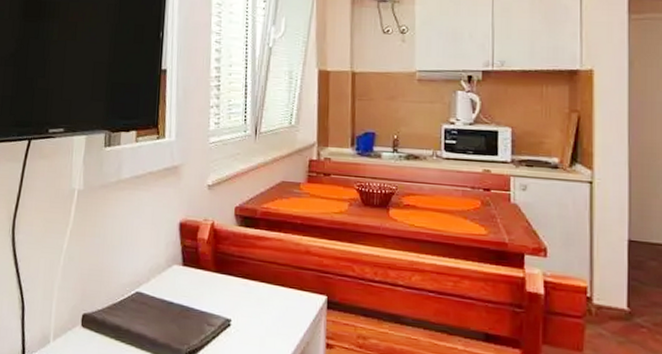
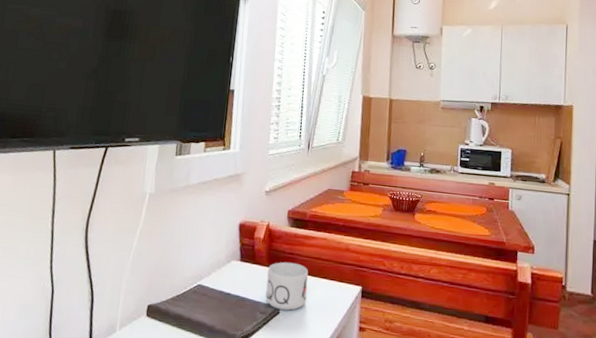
mug: none [213,266,263,323] -> present [265,262,309,311]

